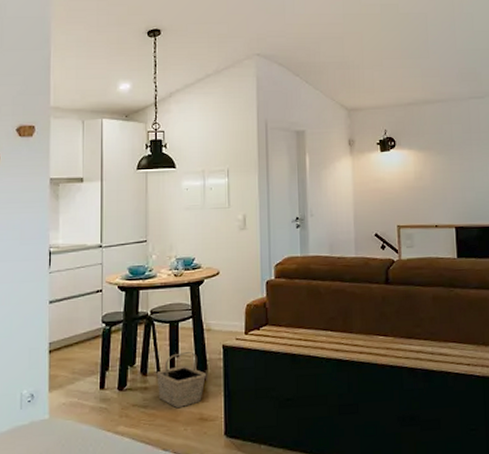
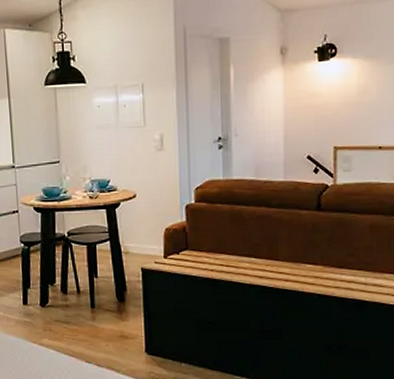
basket: present [156,352,206,408] -> none [76,273,125,325]

